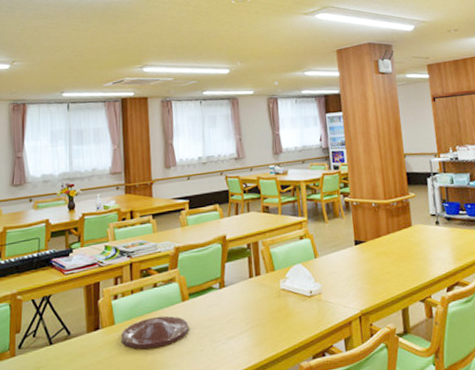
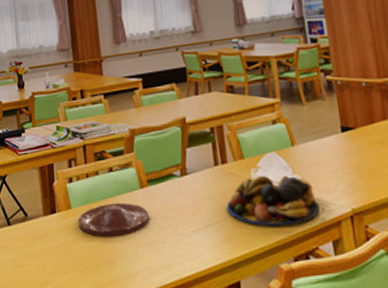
fruit bowl: none [258,284,335,330] -> present [226,175,320,227]

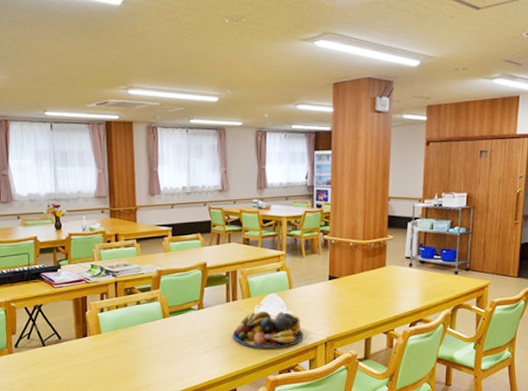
plate: present [78,202,149,237] -> none [107,329,168,356]

